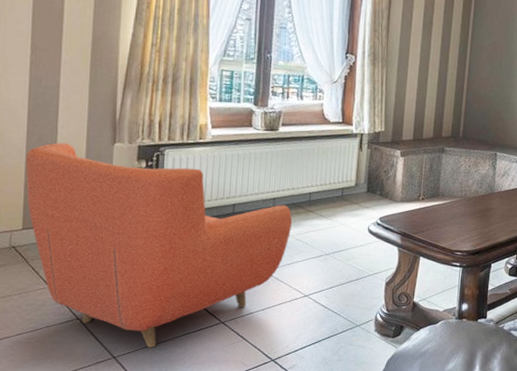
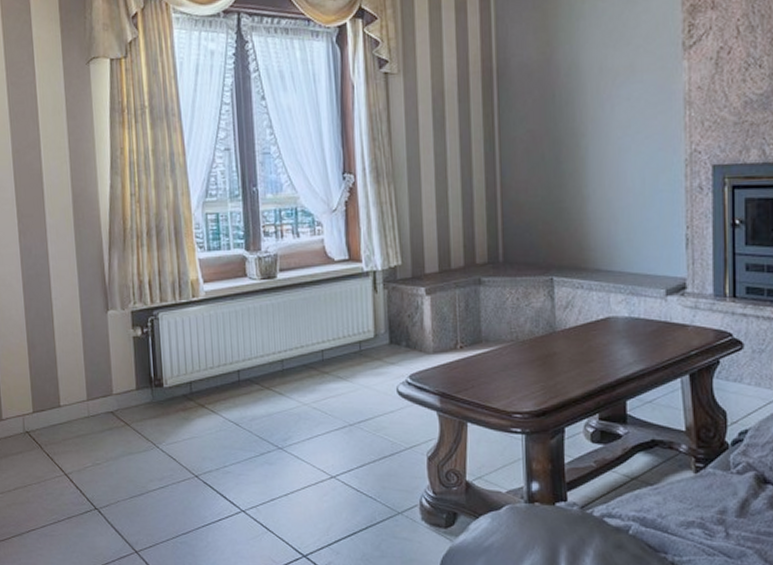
armchair: present [25,142,292,348] -> none [26,315,306,541]

